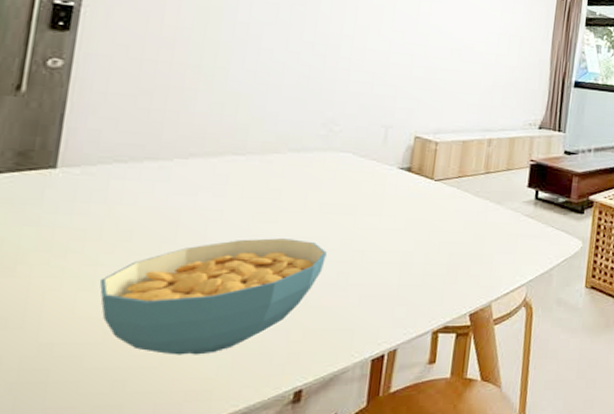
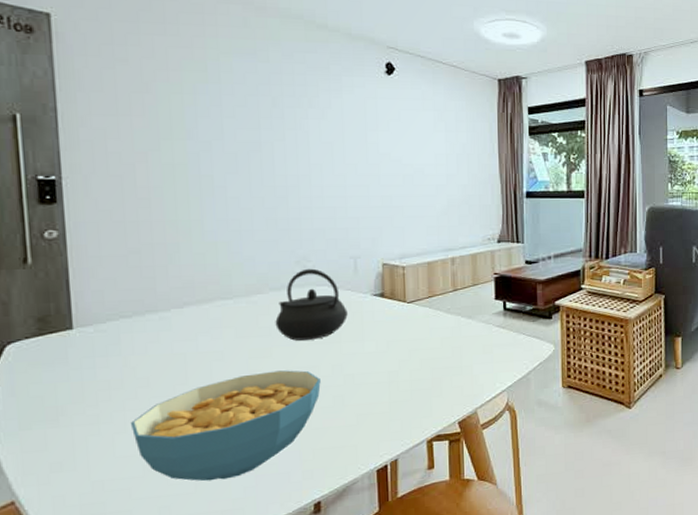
kettle: none [287,132,369,209] -> present [275,268,348,341]

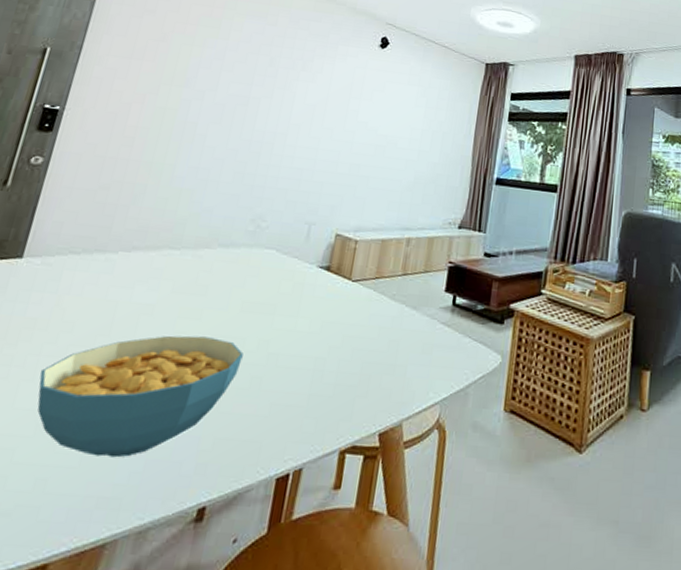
kettle: present [275,268,348,341] -> none [213,228,290,307]

